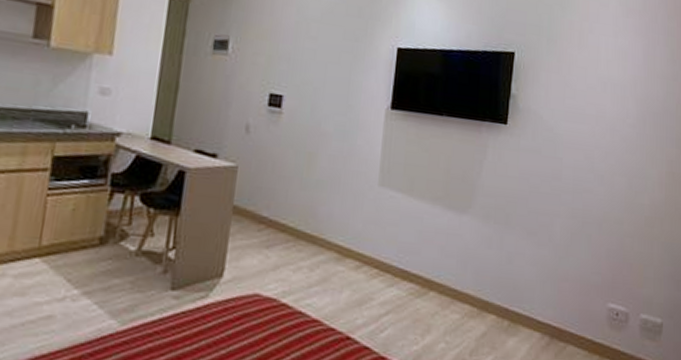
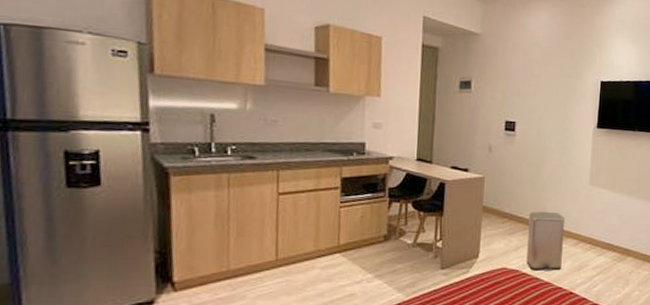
pedal bin: none [287,217,344,305] -> present [526,211,565,272]

